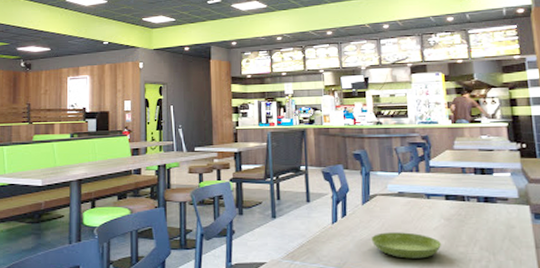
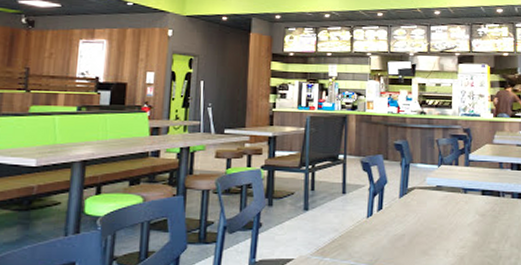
saucer: present [371,232,442,259] -> none [405,228,475,255]

